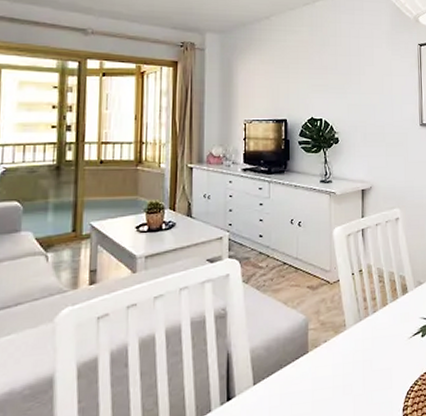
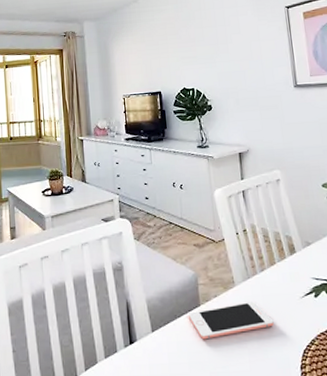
cell phone: none [294,345,381,390] -> present [188,302,274,340]

